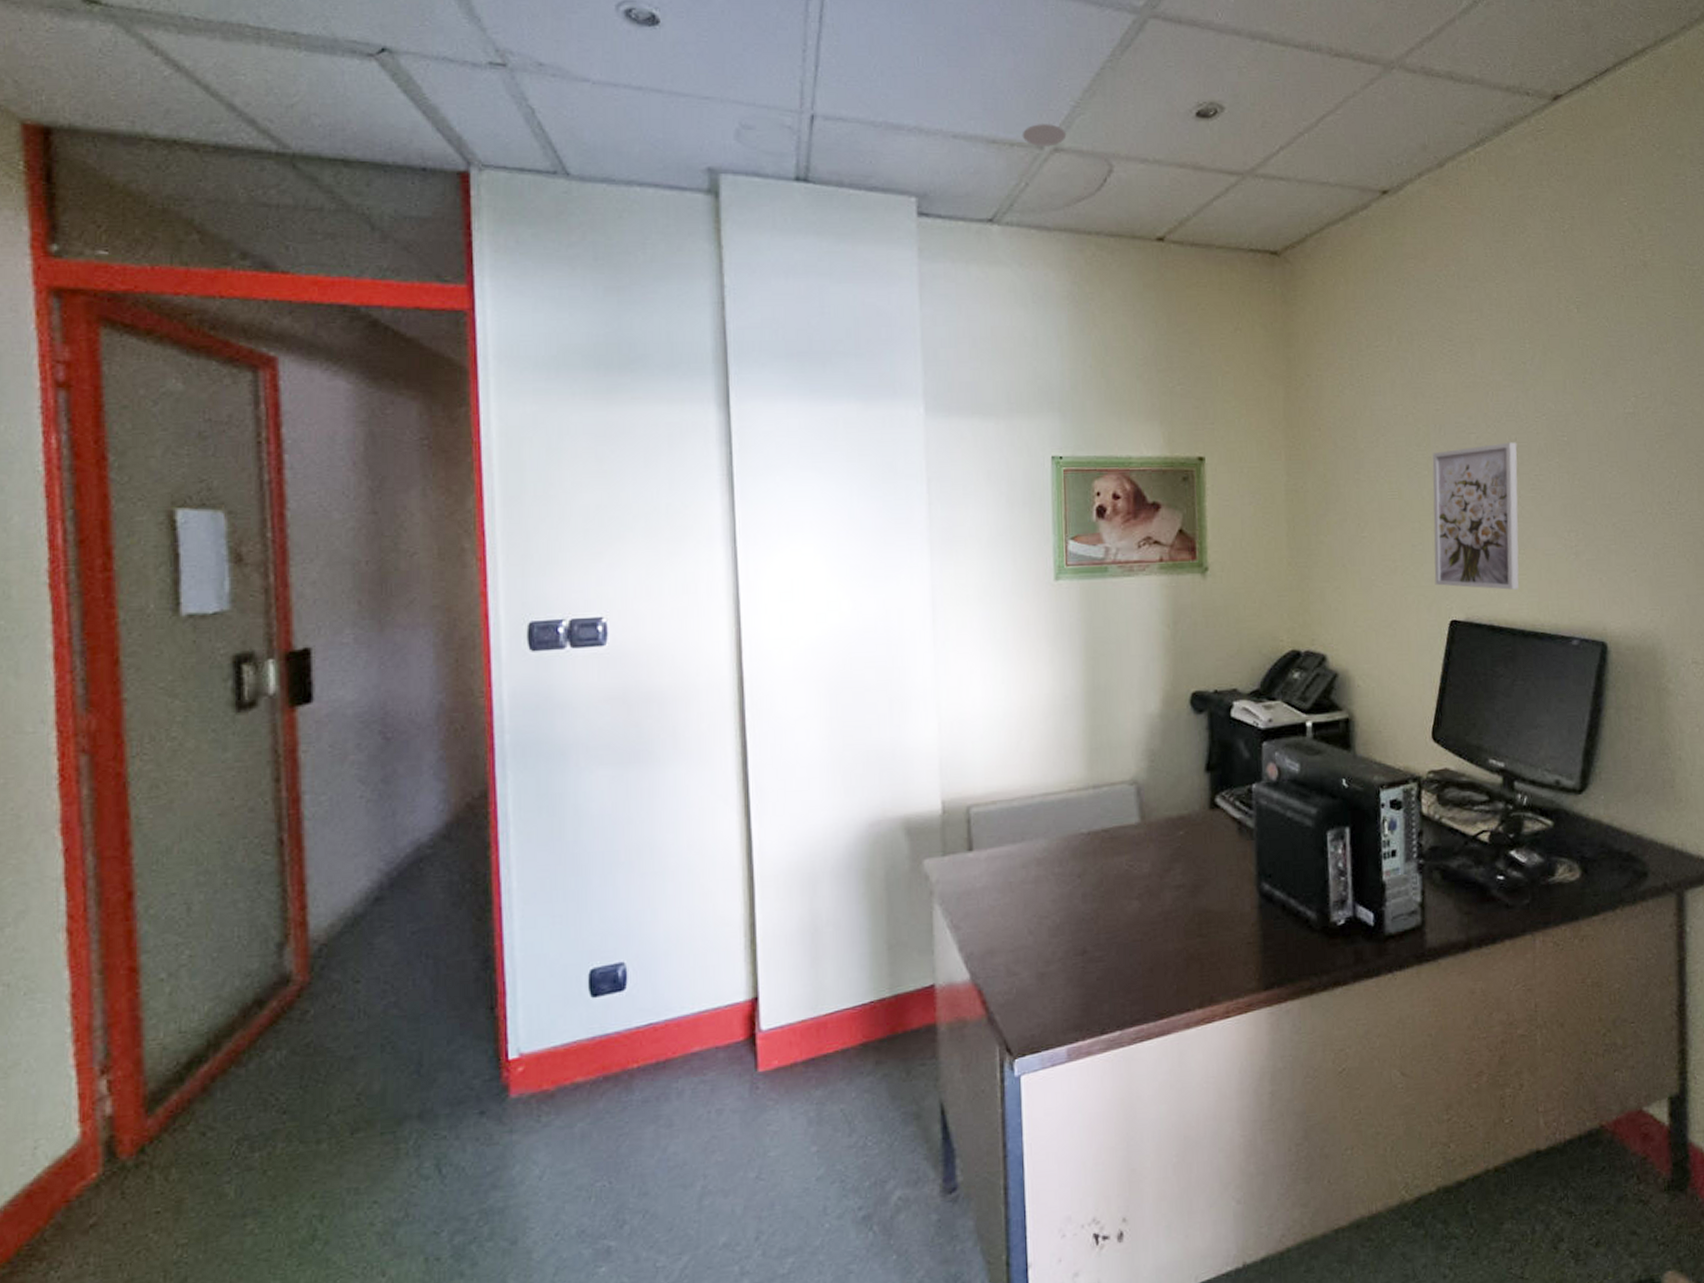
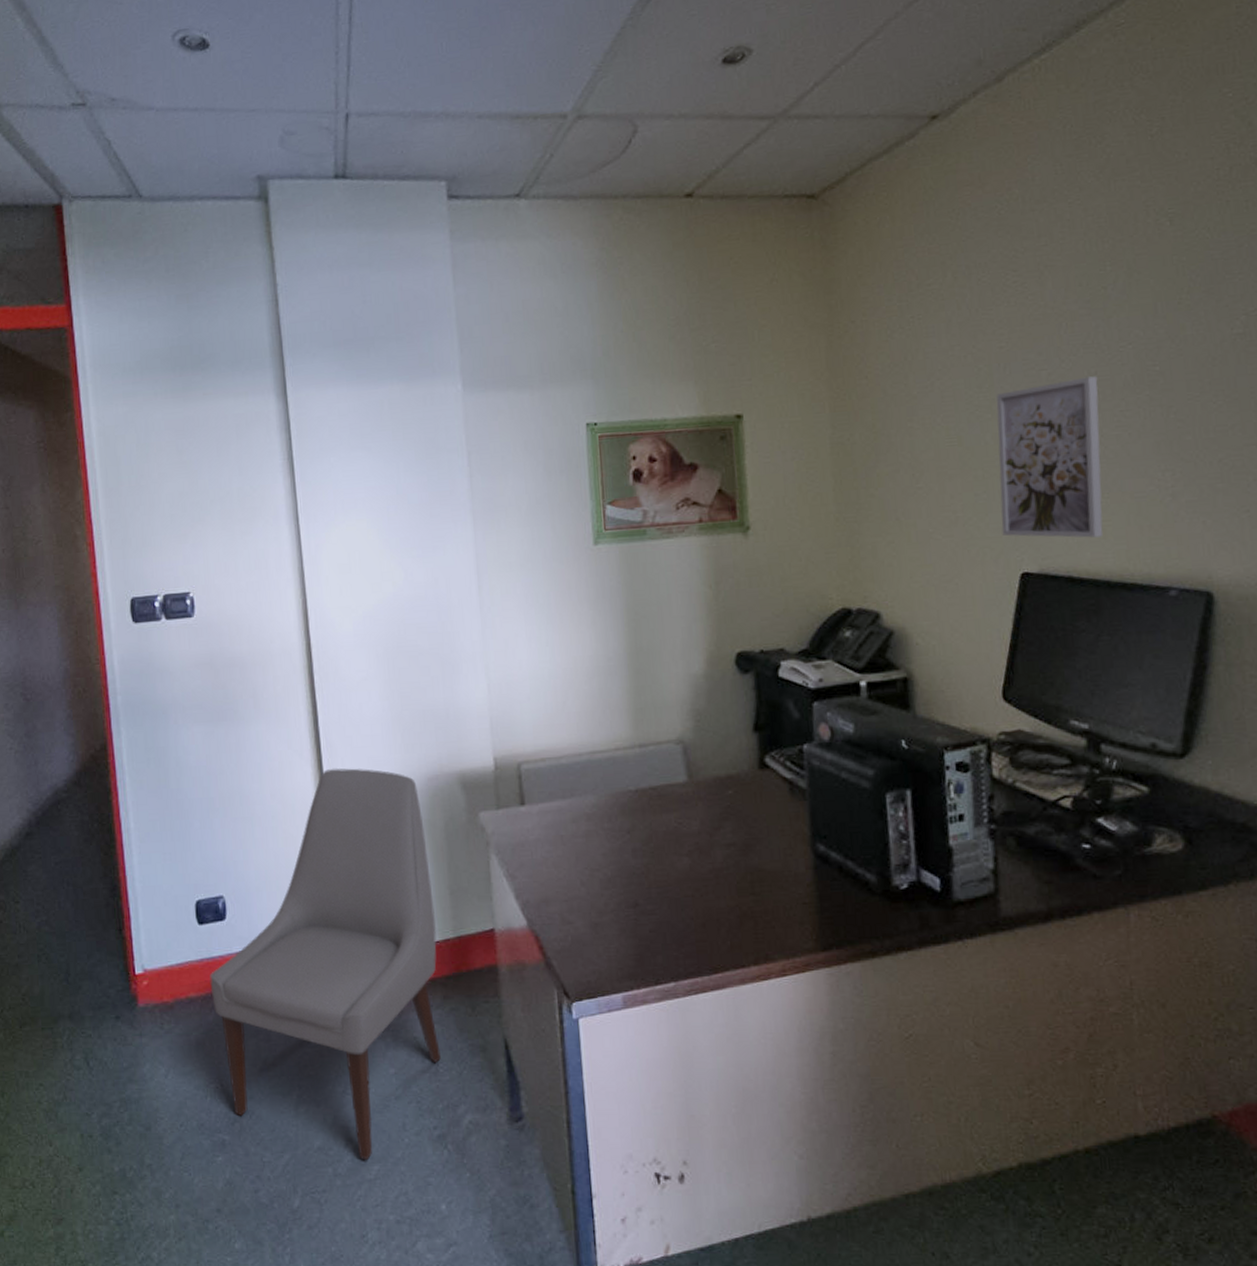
chair: none [602,814,872,1254] -> present [209,767,441,1161]
smoke detector: present [1022,123,1067,147] -> none [544,91,589,116]

